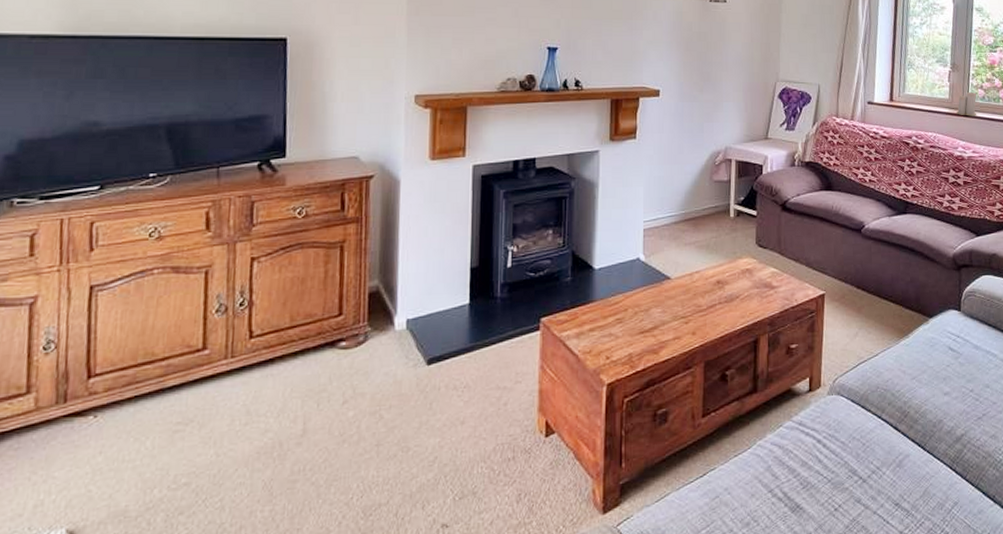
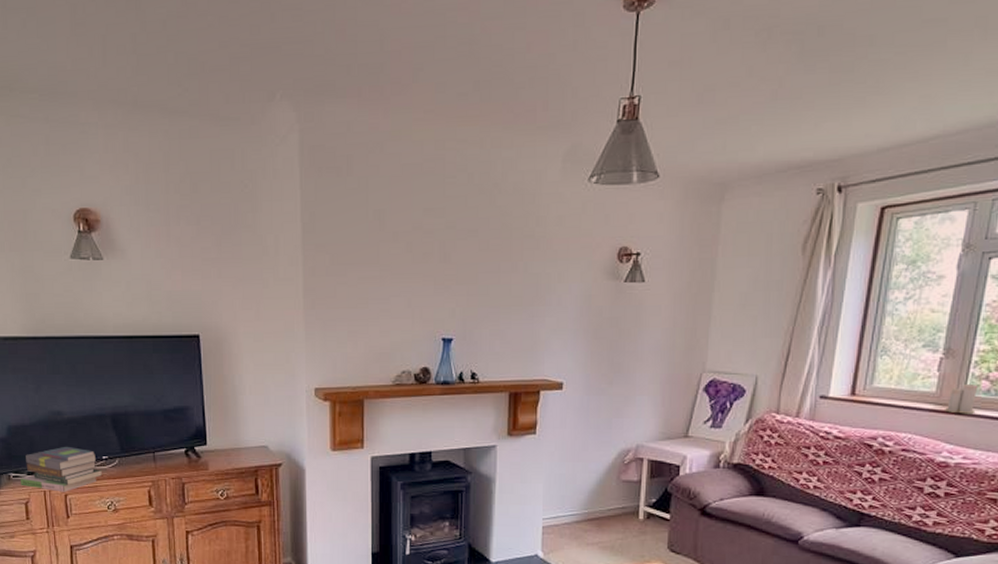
books: none [28,162,146,219] -> present [21,446,102,492]

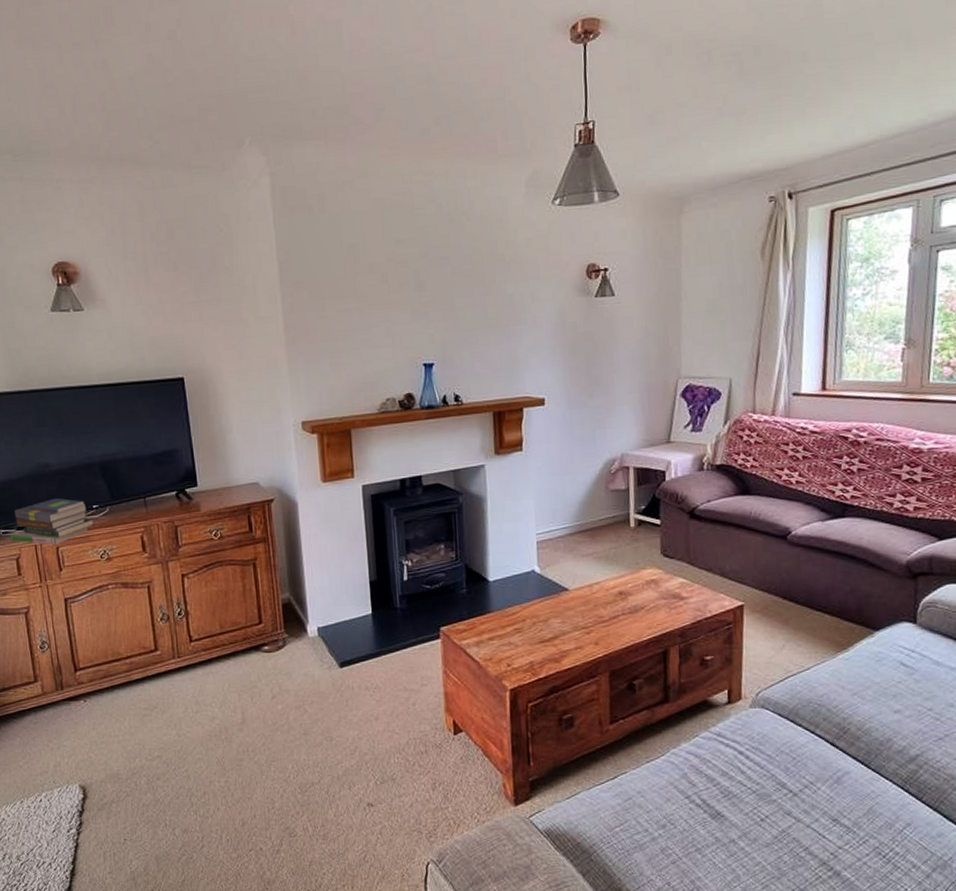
candle: present [945,382,979,414] -> none [912,369,942,401]

